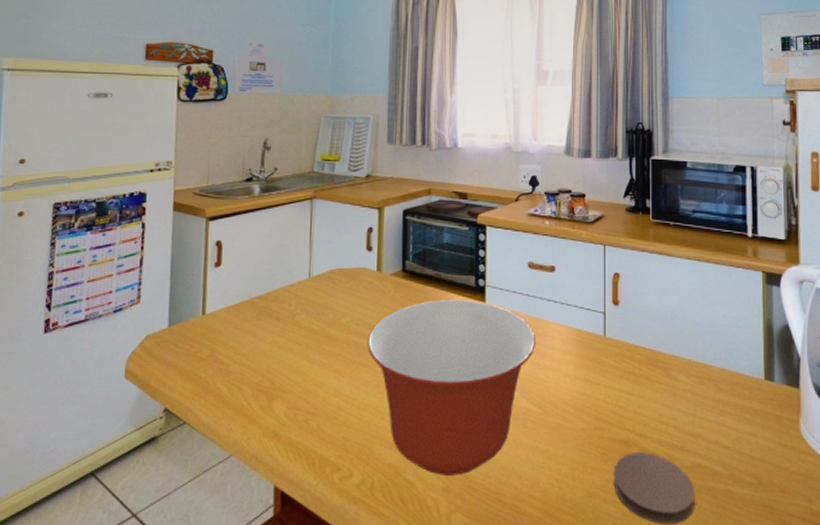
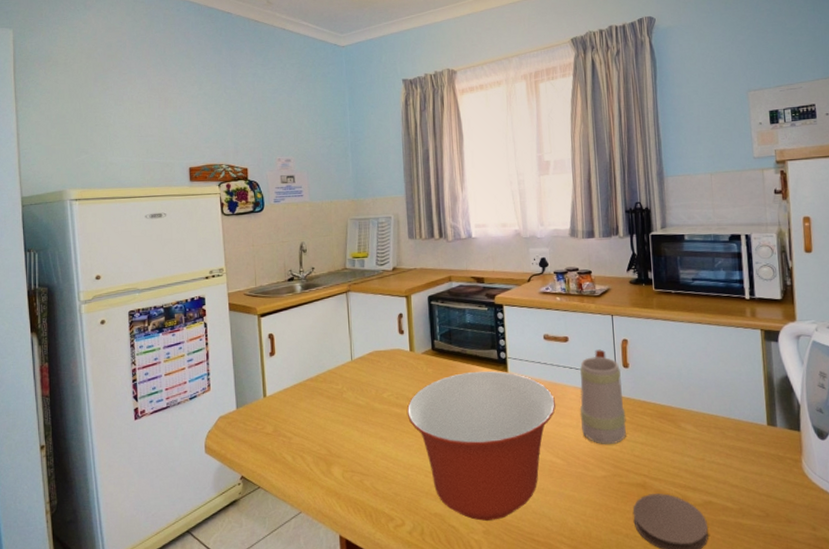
mug: none [562,282,612,393] -> present [580,349,626,445]

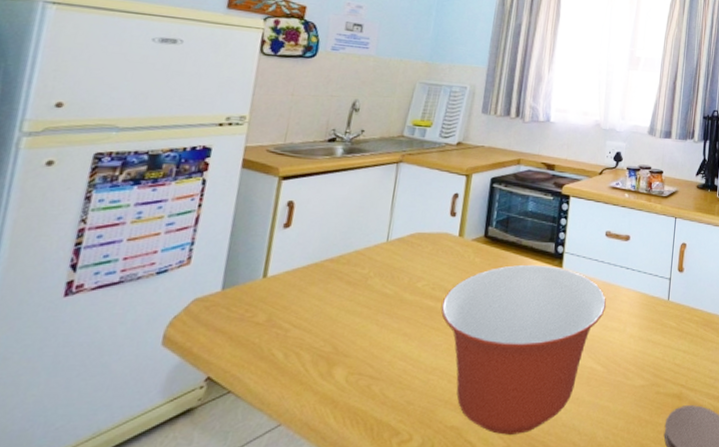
mug: present [580,349,626,445] -> none [628,251,675,352]

